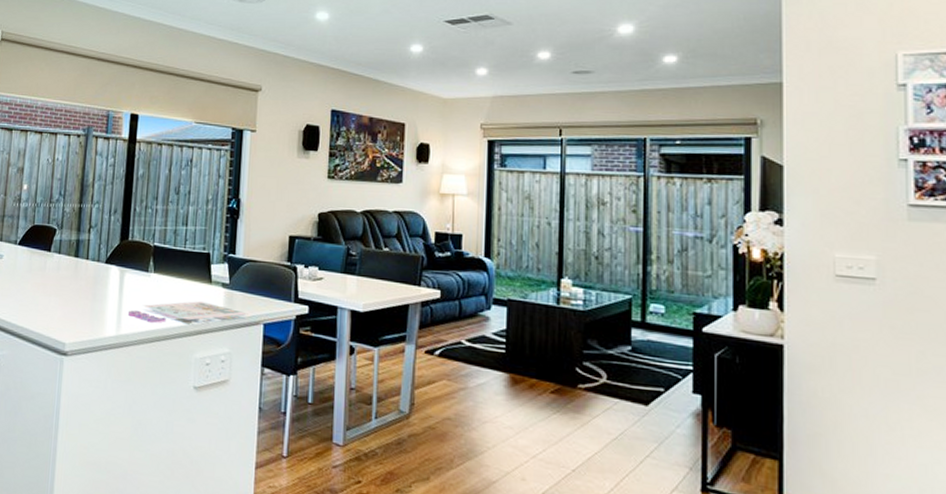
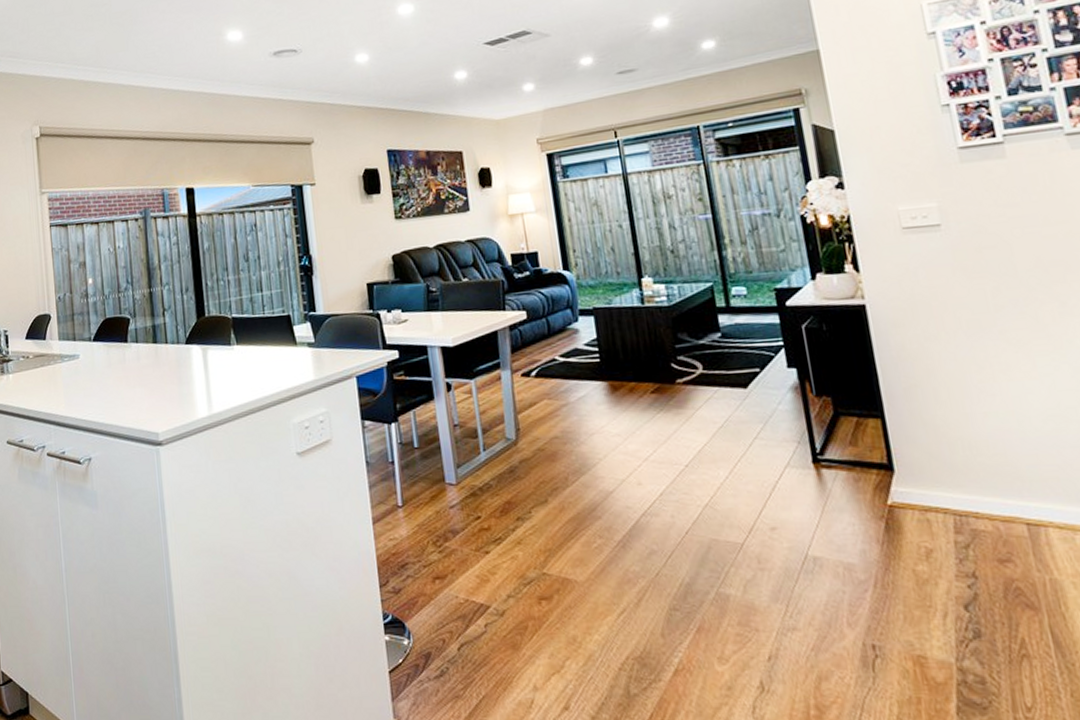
magazine: present [128,301,247,325] -> none [218,365,338,396]

